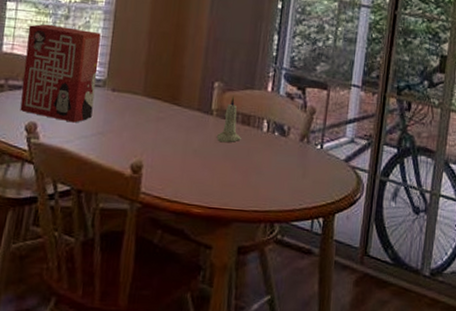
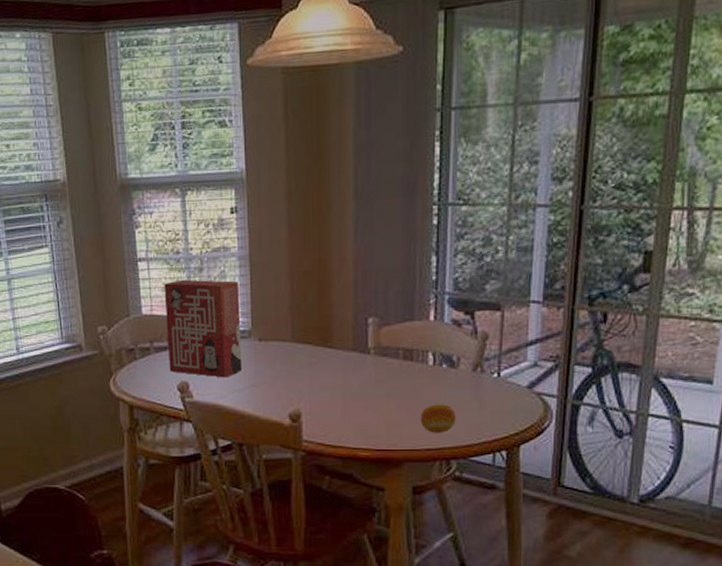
candle: present [216,96,241,143] -> none [376,330,405,382]
fruit: none [250,167,283,196] -> present [420,403,456,433]

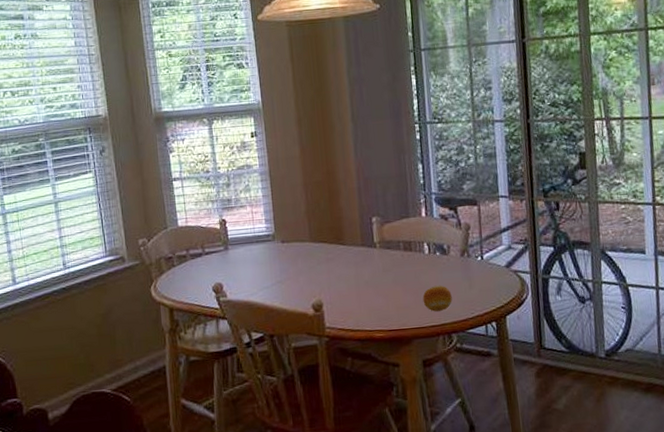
cereal box: present [164,279,242,378] -> none [196,193,269,277]

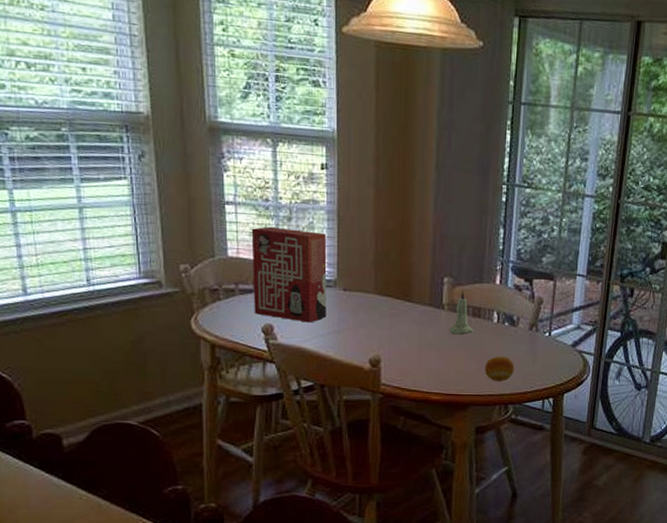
cereal box: none [196,193,269,277] -> present [251,226,327,323]
candle: none [383,227,407,271] -> present [449,290,473,335]

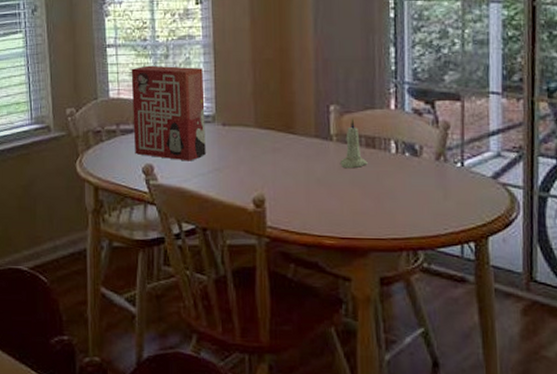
fruit: present [484,355,514,381] -> none [385,191,421,222]

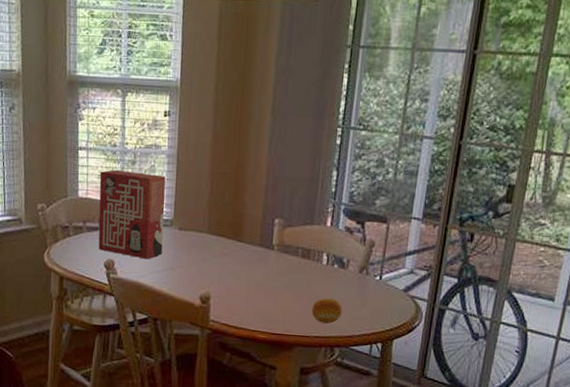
candle: present [339,118,368,169] -> none [278,231,302,276]
fruit: none [385,191,421,222] -> present [311,297,342,324]

